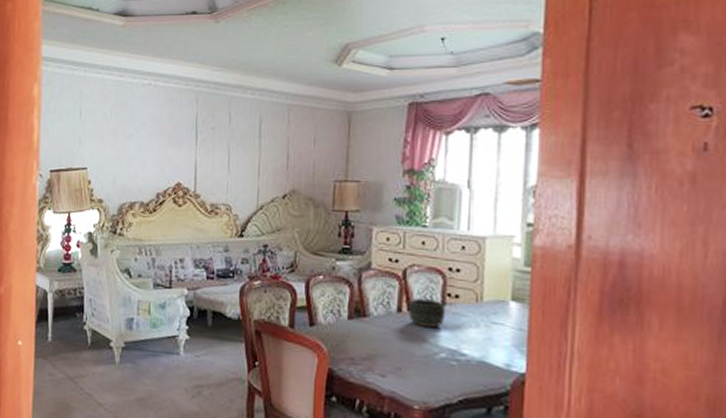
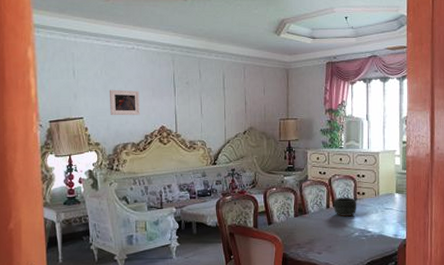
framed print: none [118,134,154,168] -> present [109,89,140,116]

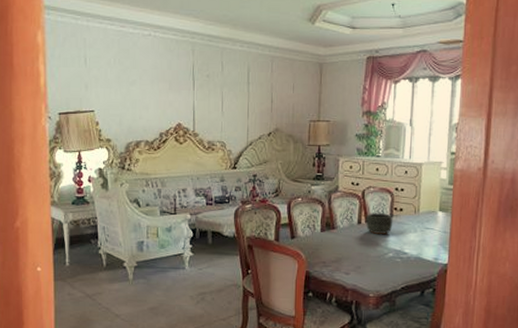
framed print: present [109,89,140,116] -> none [122,80,155,111]

